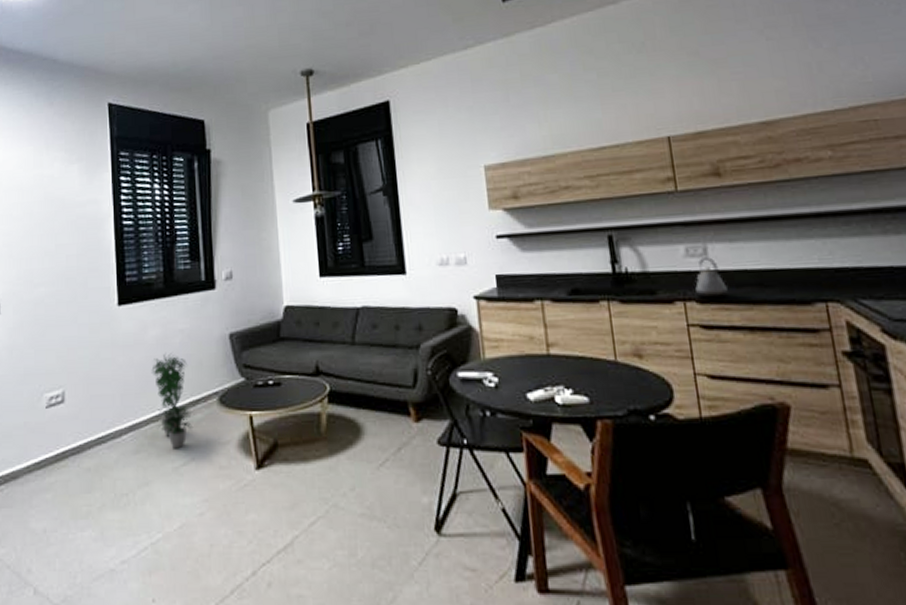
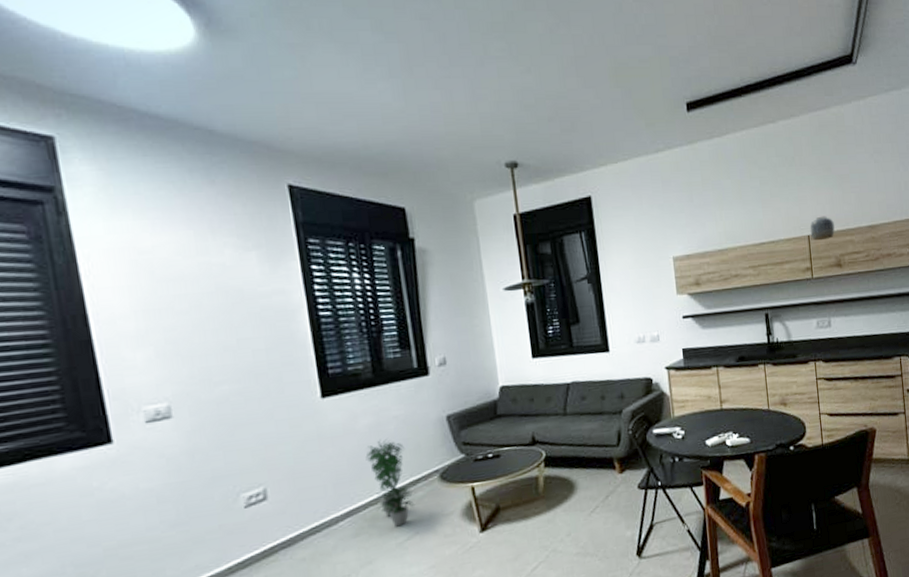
decorative jar: none [670,111,708,144] -> present [810,216,835,241]
kettle: present [694,255,728,300] -> none [821,326,843,359]

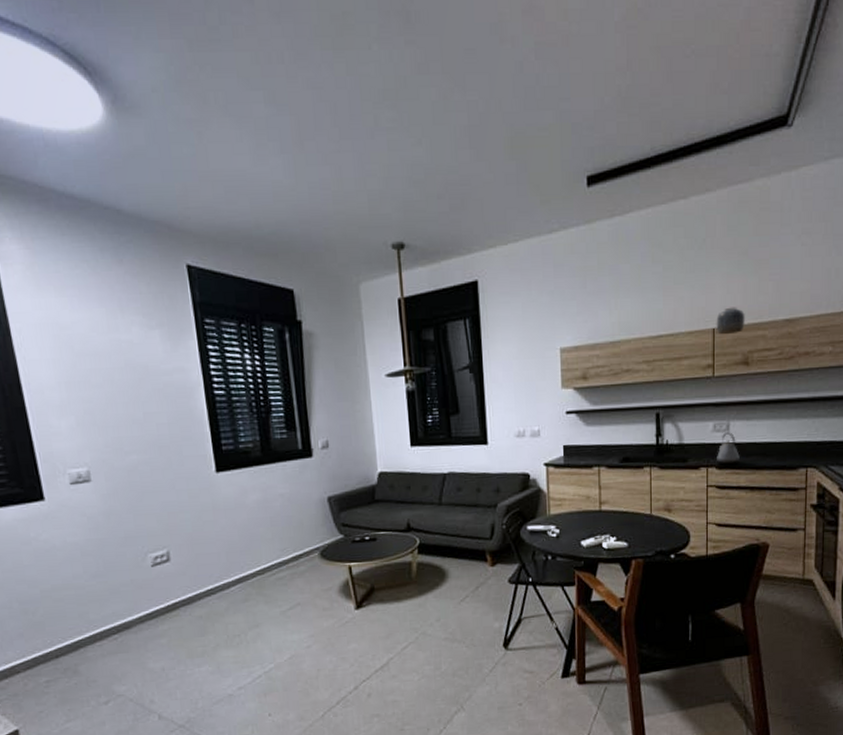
potted plant: present [365,439,416,527] -> none [254,515,298,597]
kettle: none [821,326,843,359] -> present [715,431,740,466]

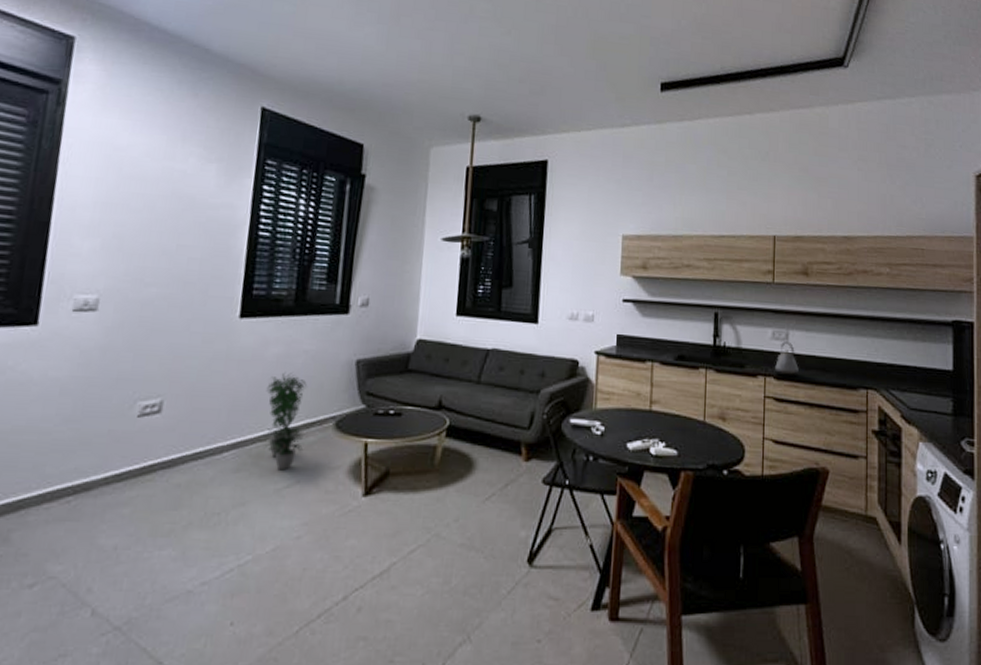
potted plant: none [254,515,298,597] -> present [262,372,307,471]
decorative jar: present [716,307,745,335] -> none [777,217,805,244]

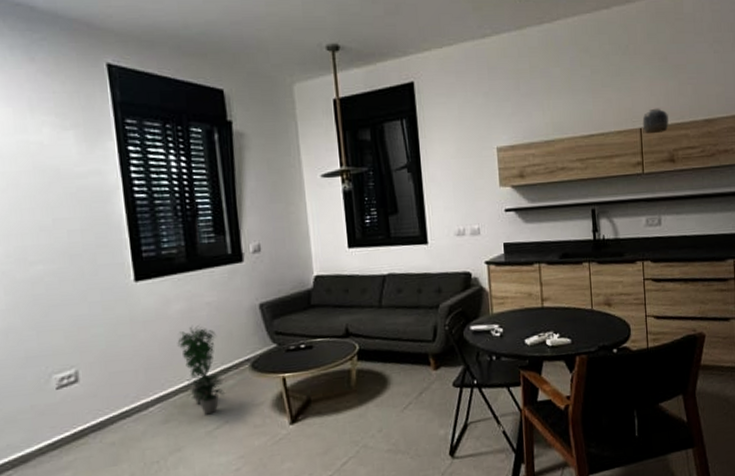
kettle: present [774,340,799,378] -> none [650,225,673,259]
decorative jar: none [777,217,805,244] -> present [642,108,669,134]

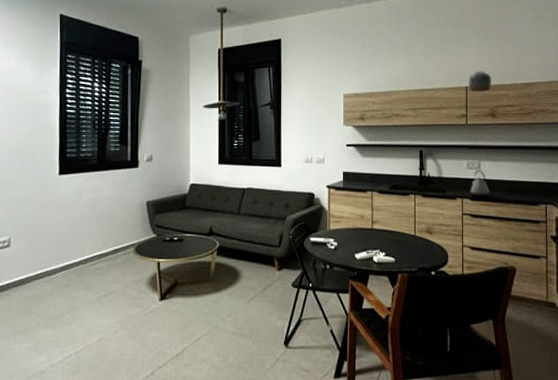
potted plant: present [177,325,226,415] -> none [83,213,114,284]
kettle: none [650,225,673,259] -> present [469,169,489,198]

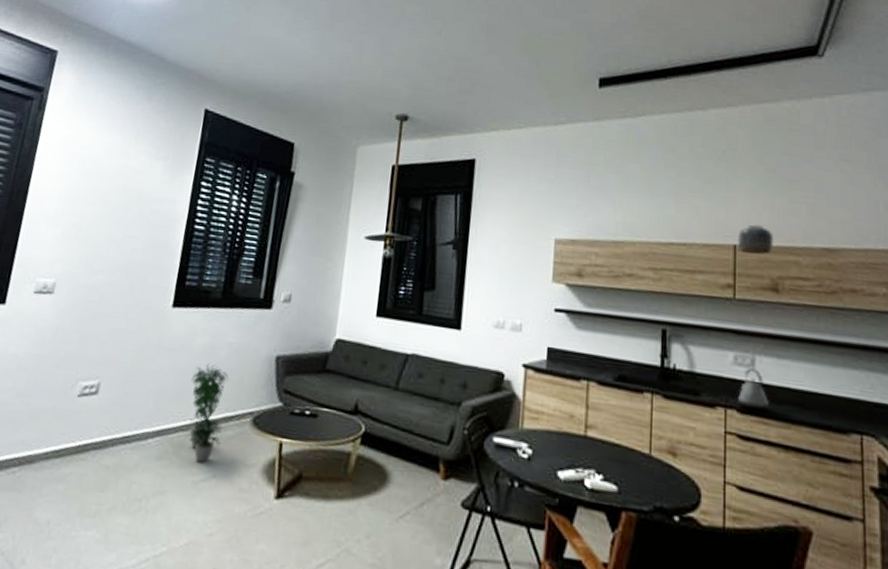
potted plant: none [83,213,114,284] -> present [184,363,229,463]

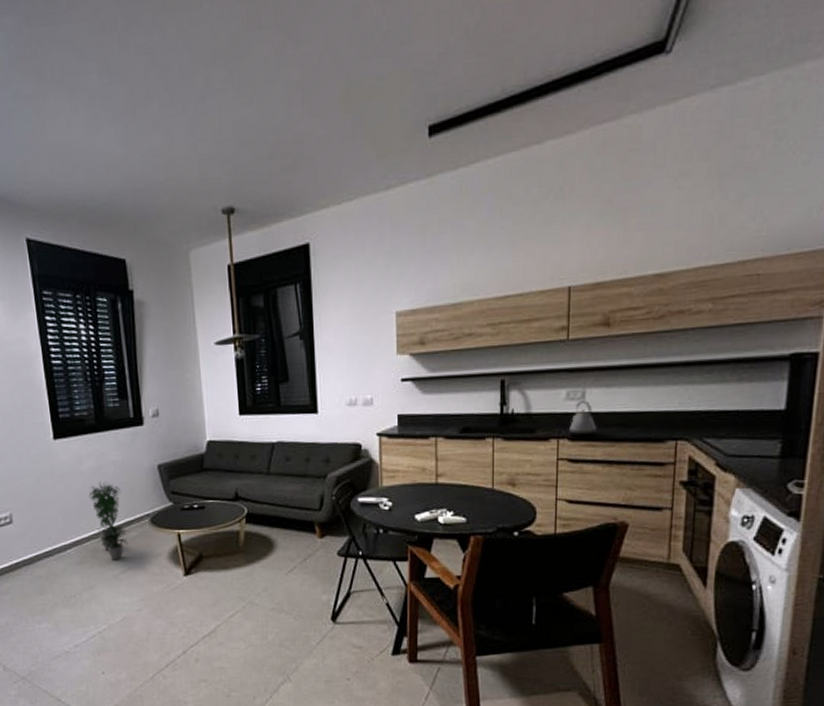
decorative jar: present [738,224,773,255] -> none [572,261,607,294]

